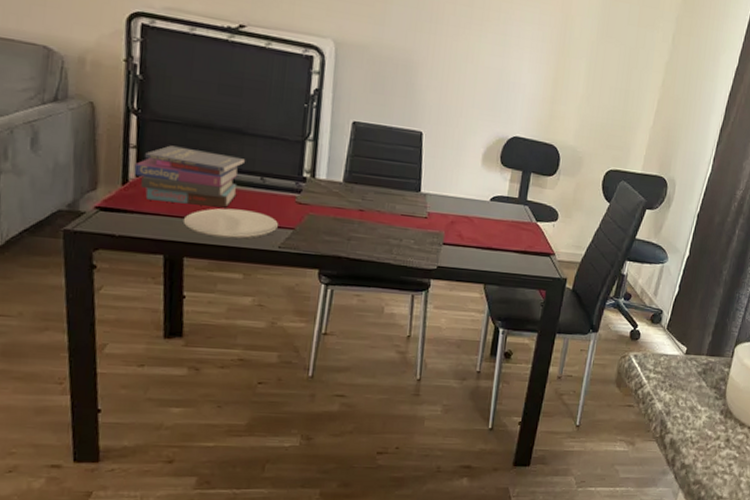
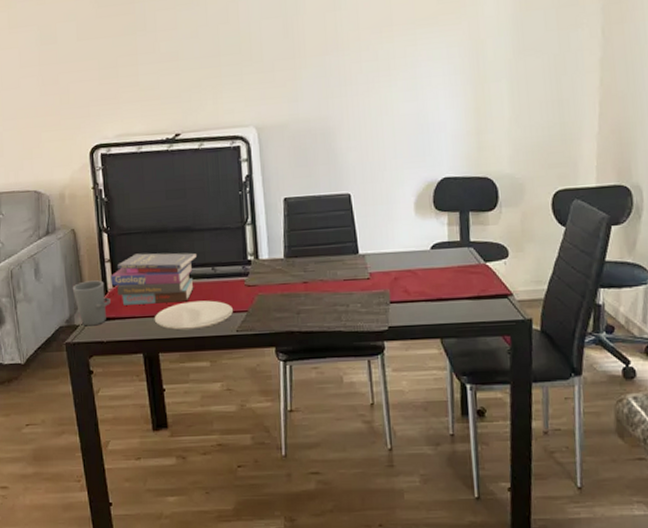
cup: none [81,164,131,216] -> present [72,280,111,326]

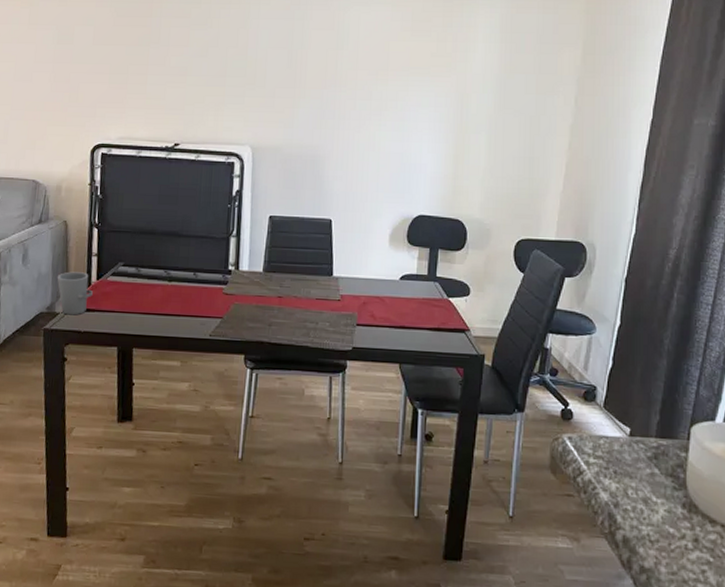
books: present [110,252,196,305] -> none [95,251,180,302]
plate: present [154,300,233,330] -> none [132,302,209,330]

